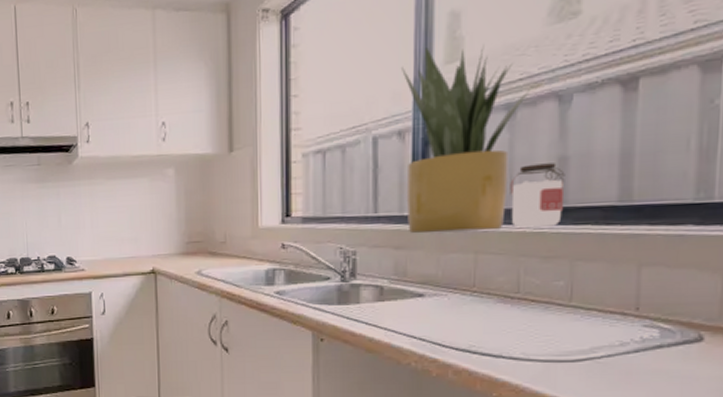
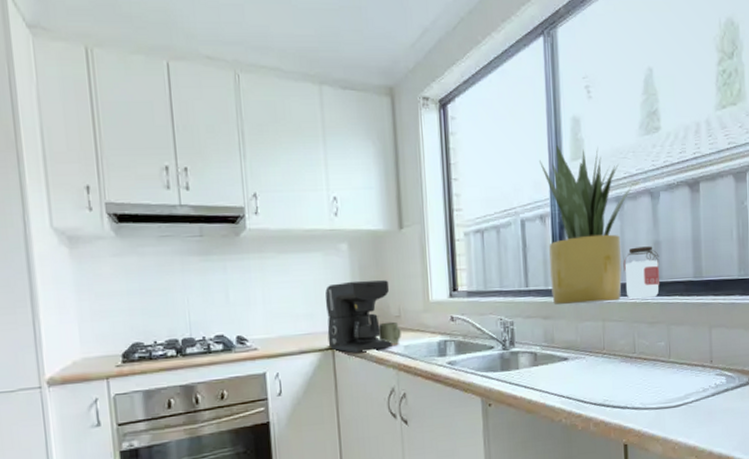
coffee maker: none [149,205,216,278] -> present [325,280,392,353]
mug: none [201,247,226,273] -> present [378,321,401,346]

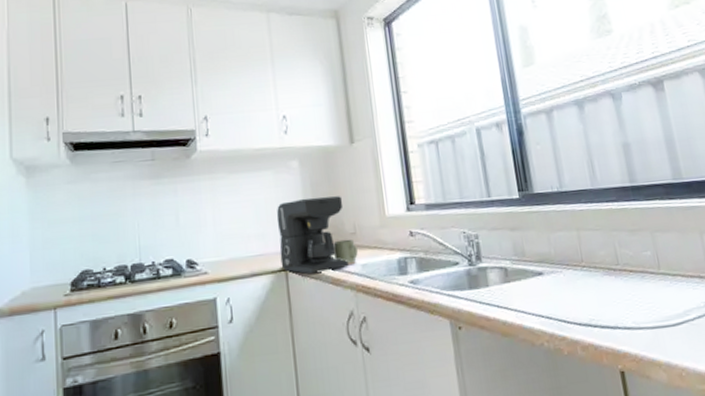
planter: present [540,145,634,305] -> none [490,53,595,215]
jar: present [623,246,660,299] -> none [591,148,636,205]

